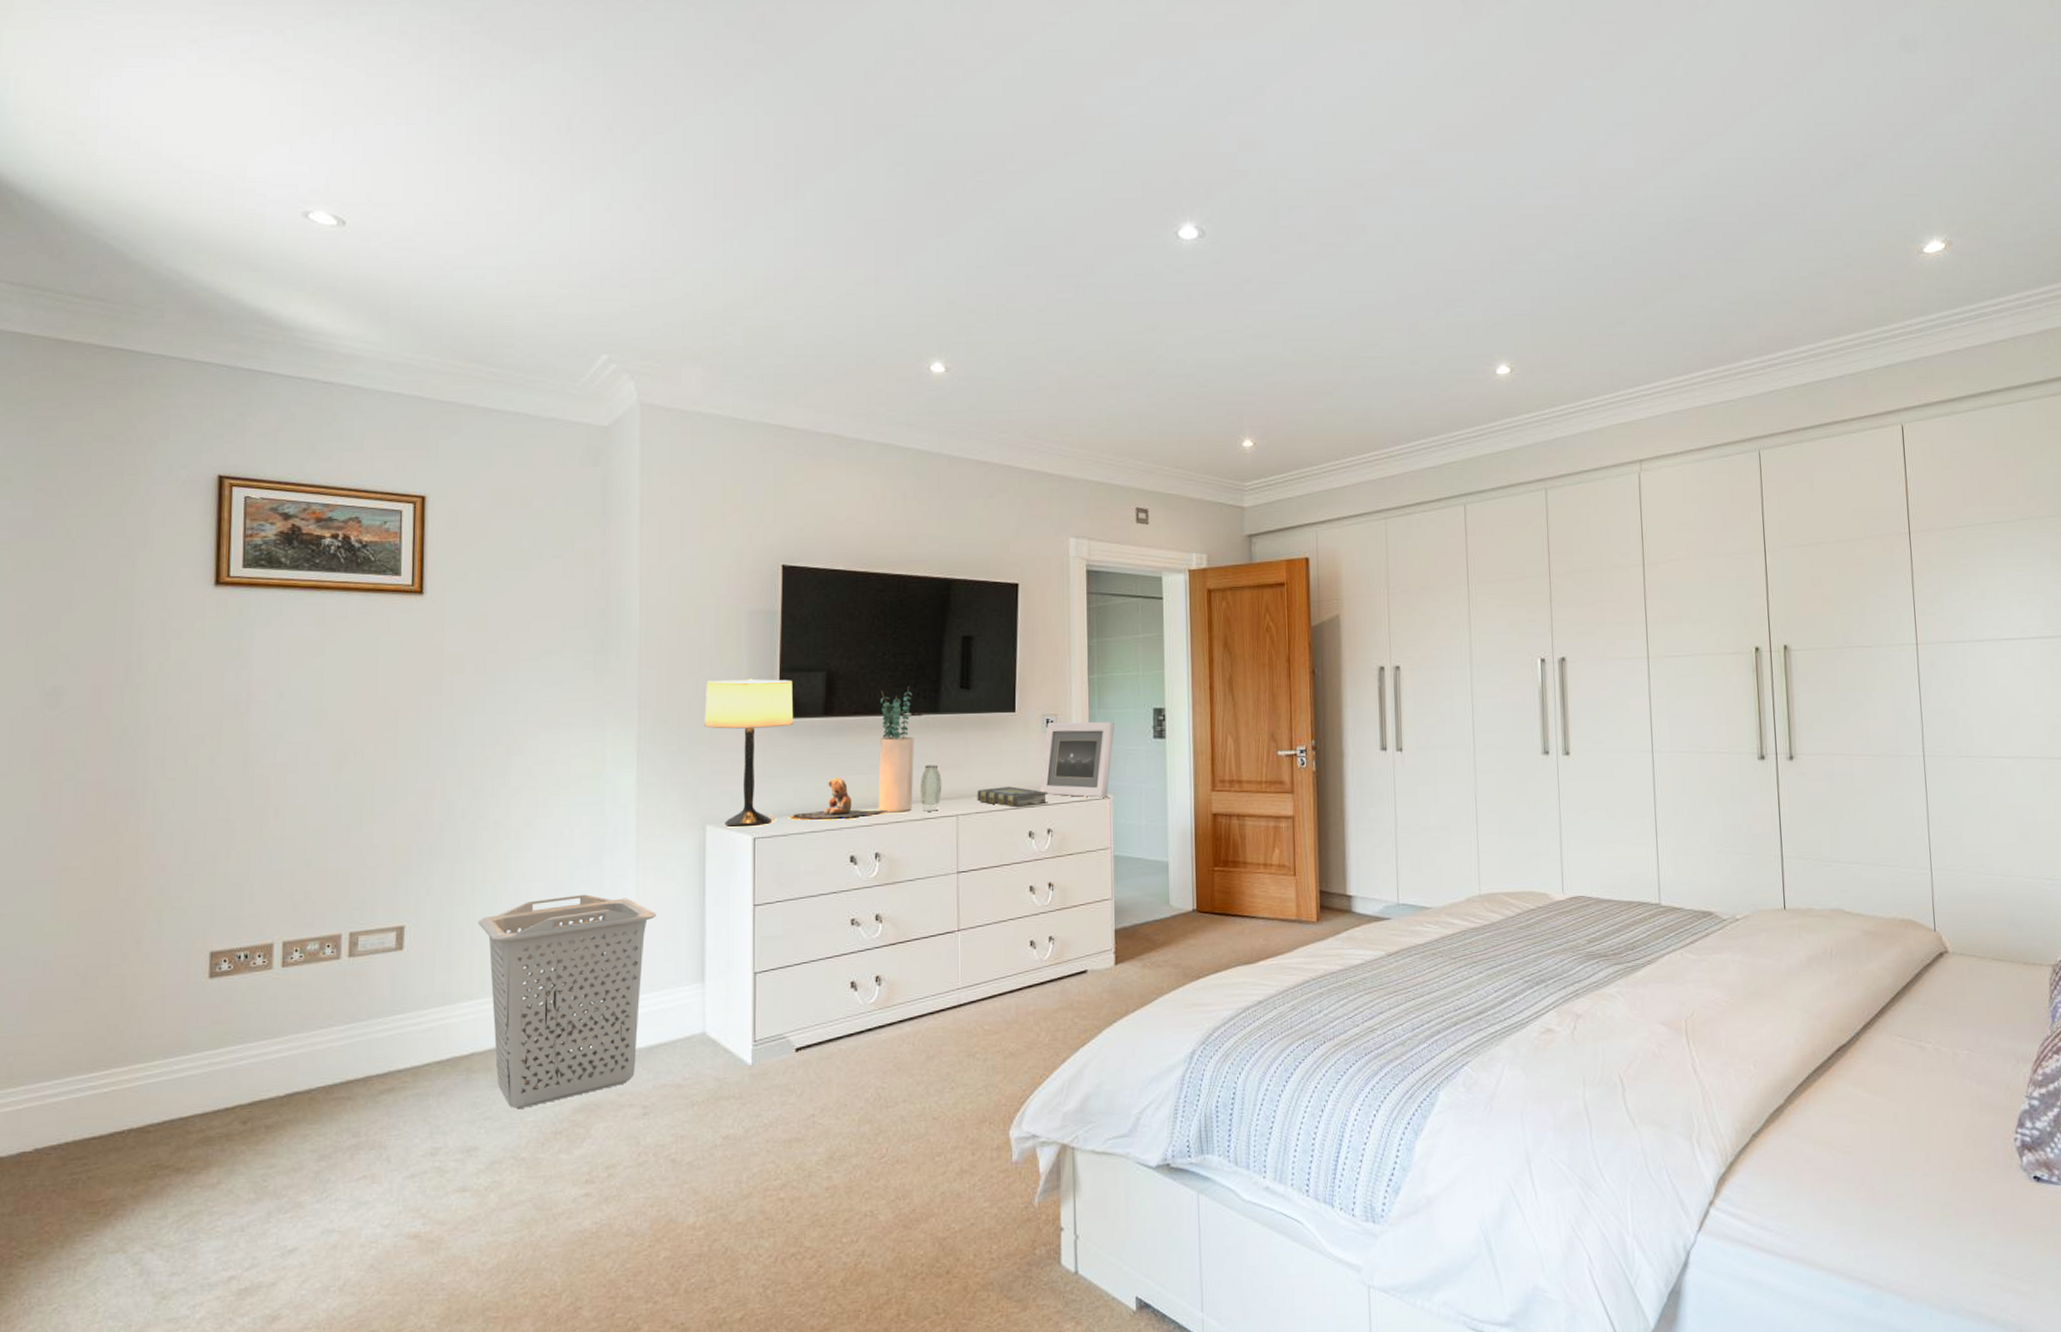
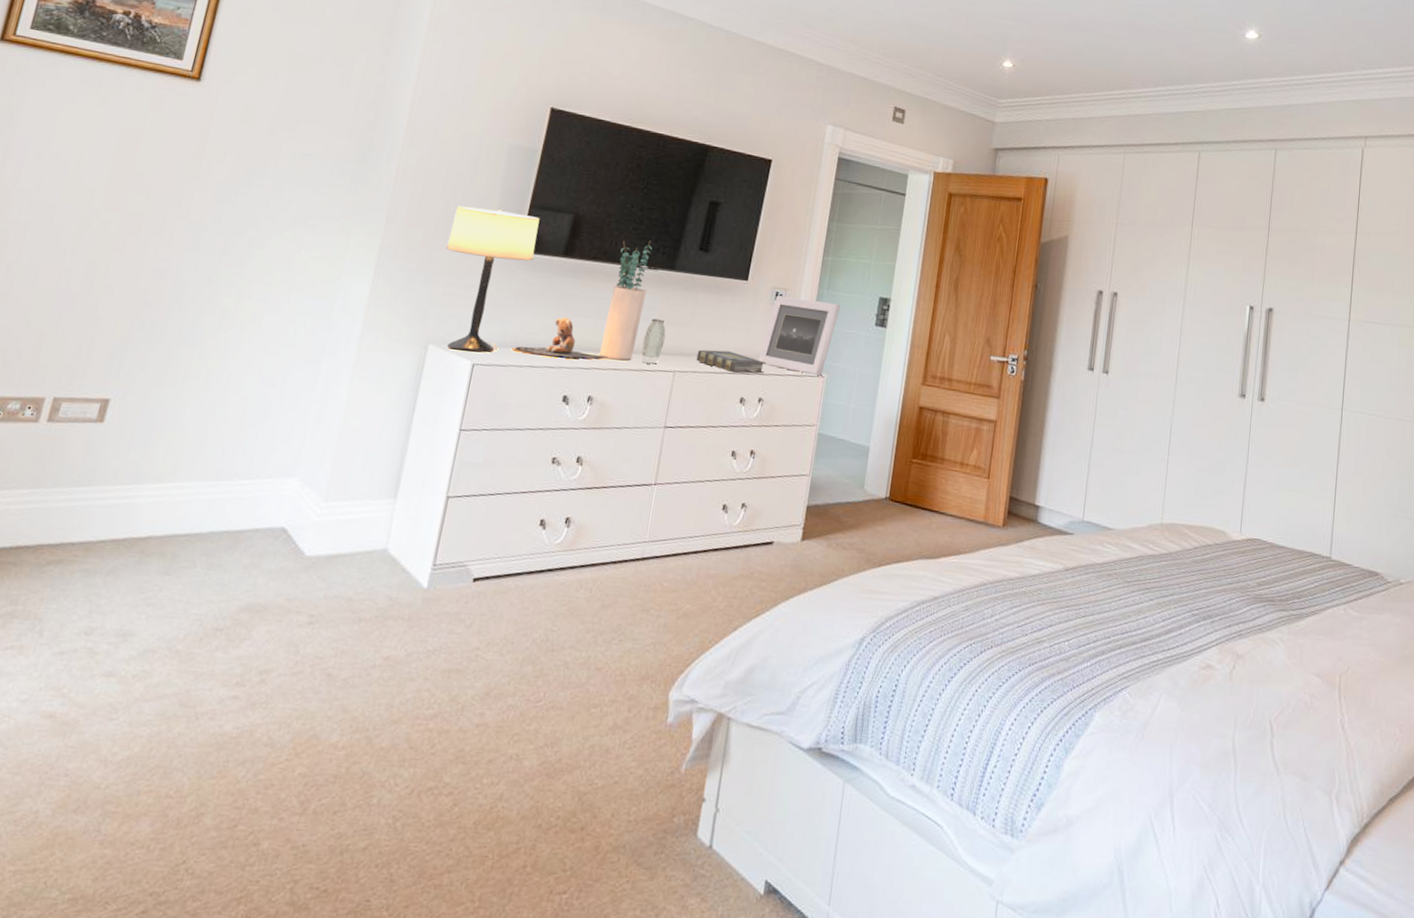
laundry basket: present [478,894,657,1110] -> none [168,392,363,600]

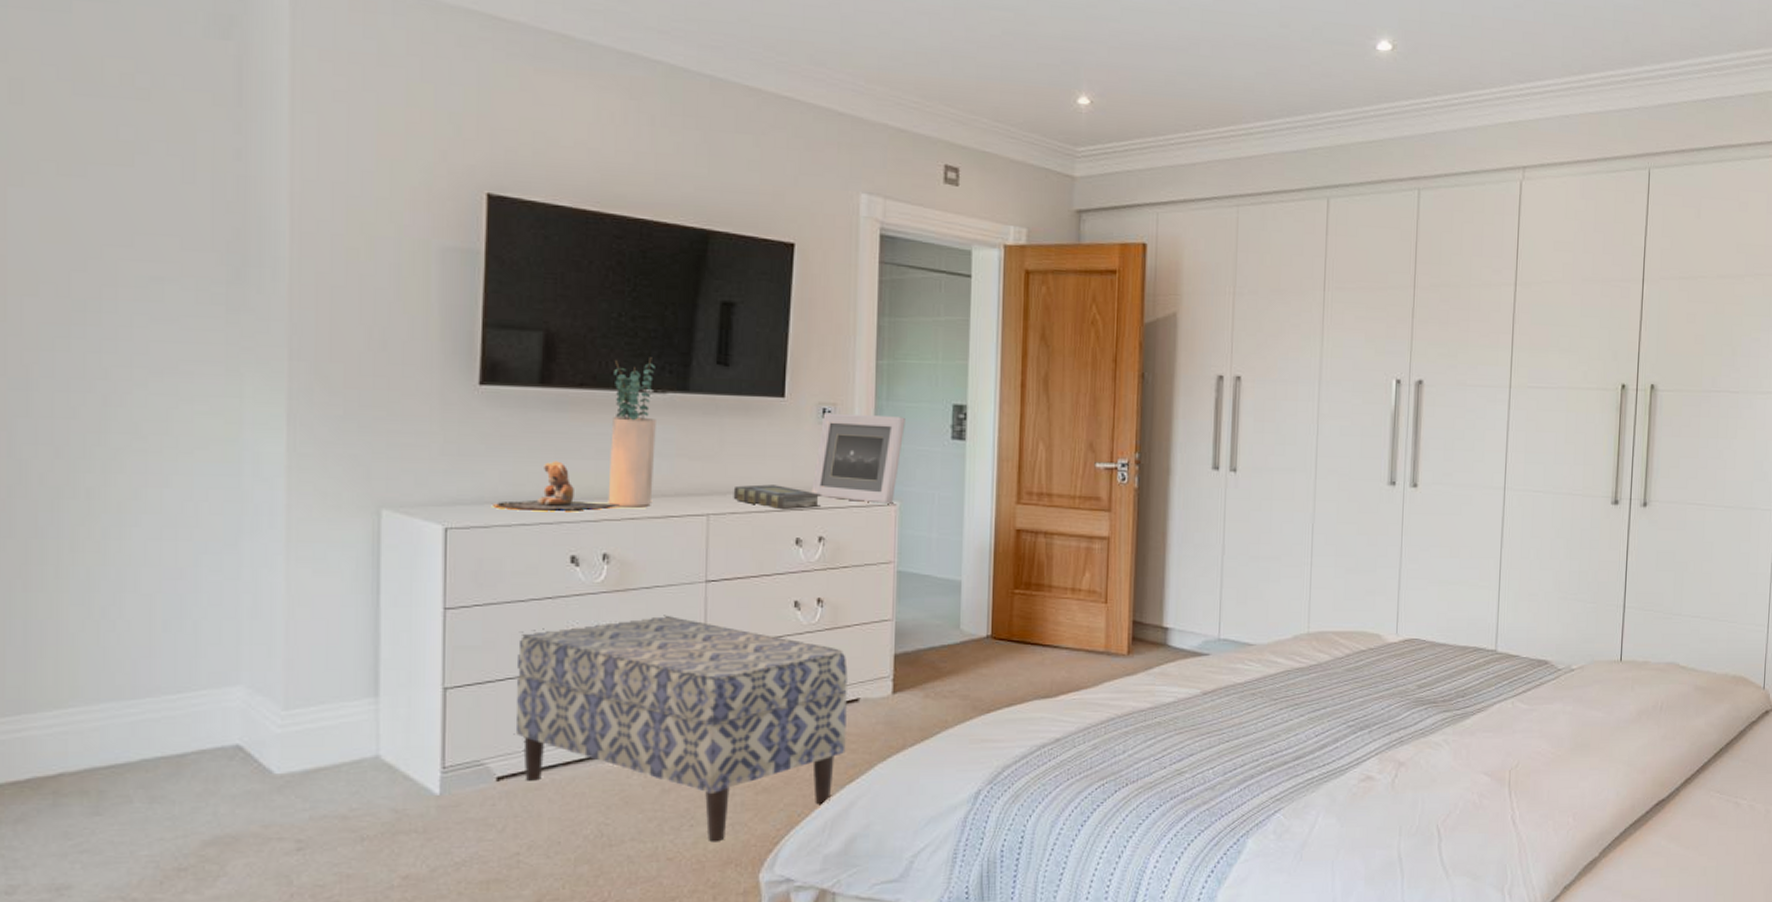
table lamp: present [446,206,540,353] -> none [380,331,500,515]
bench: none [493,452,768,657] -> present [513,615,848,841]
vase: present [641,318,666,364] -> none [661,453,690,508]

